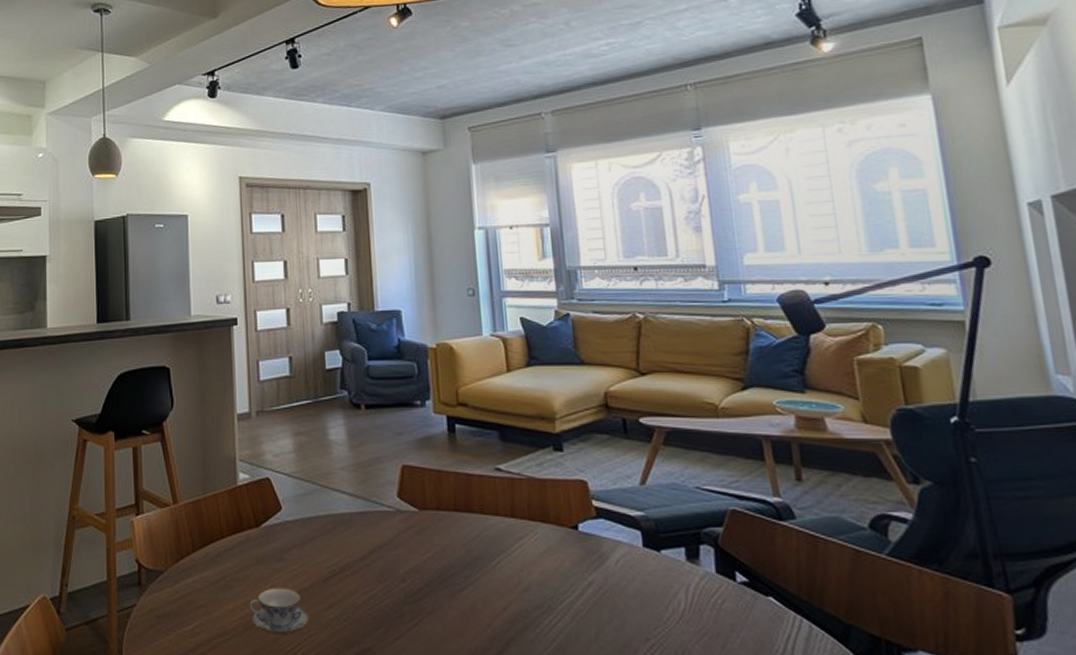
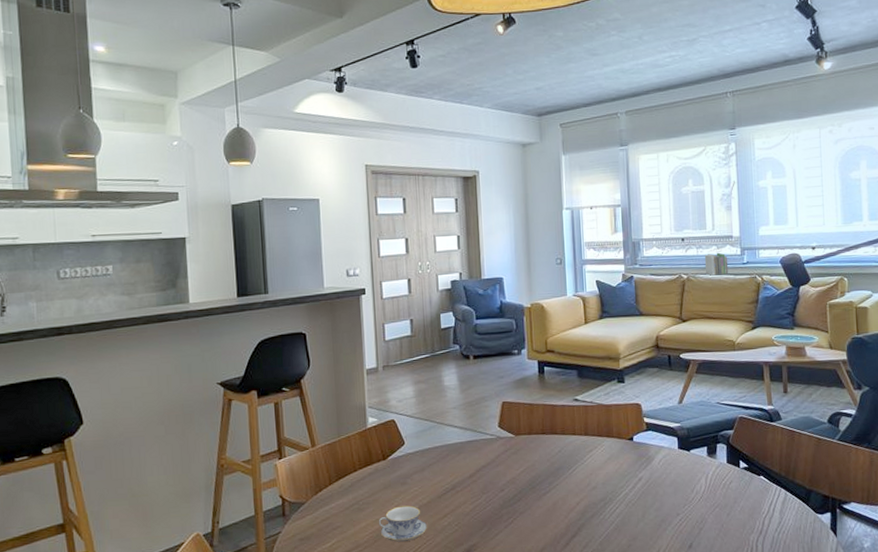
books: none [666,286,703,316] -> present [704,252,729,276]

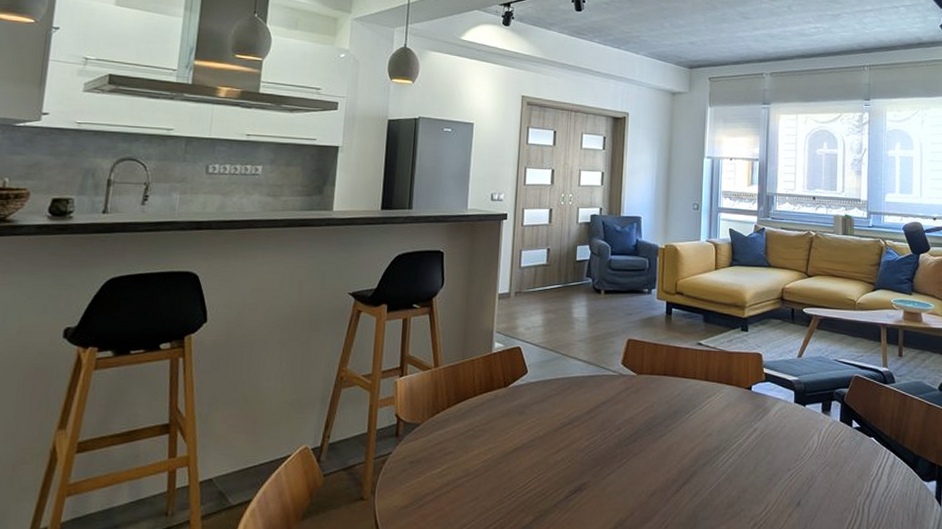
teacup: present [378,505,428,542] -> none [491,436,541,474]

